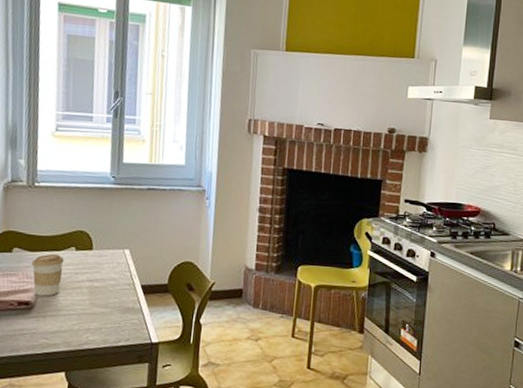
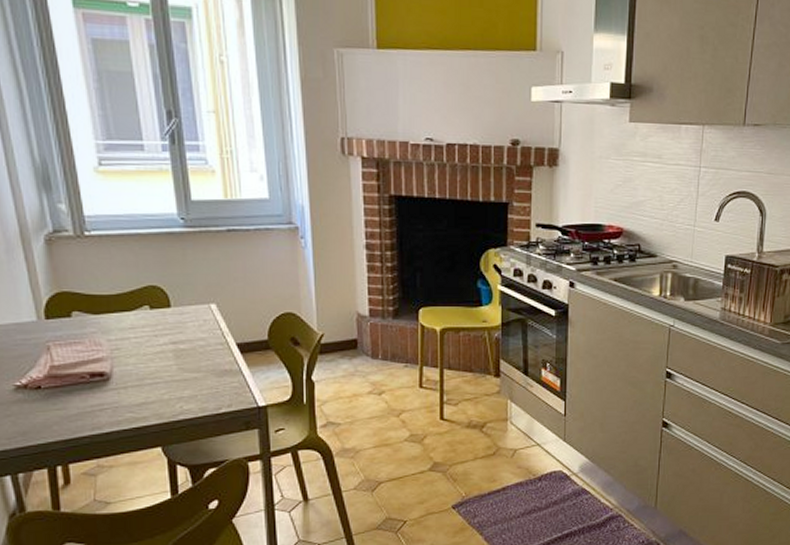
coffee cup: present [32,253,64,297] -> none [99,315,139,365]

